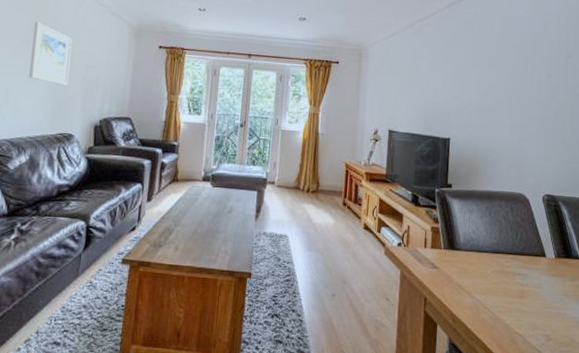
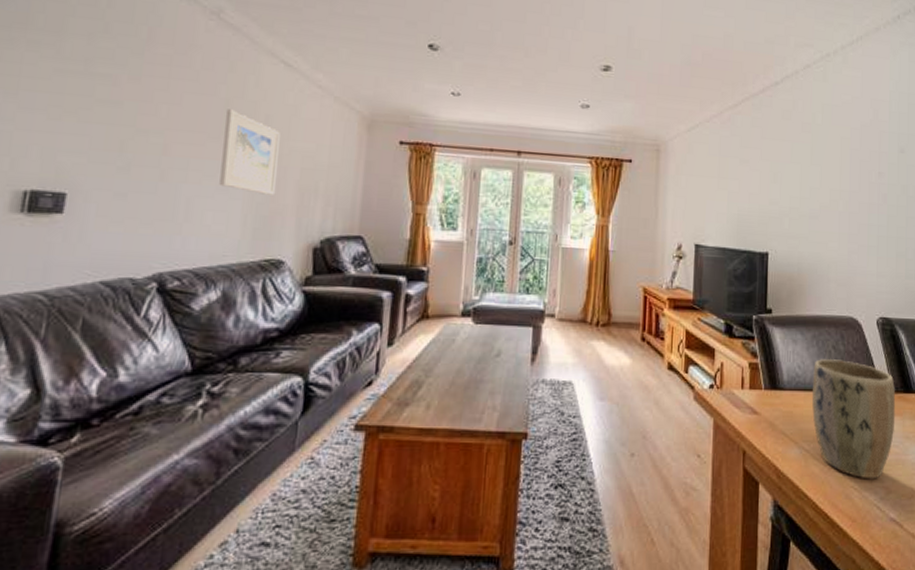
plant pot: none [484,226,558,328] -> present [811,358,896,479]

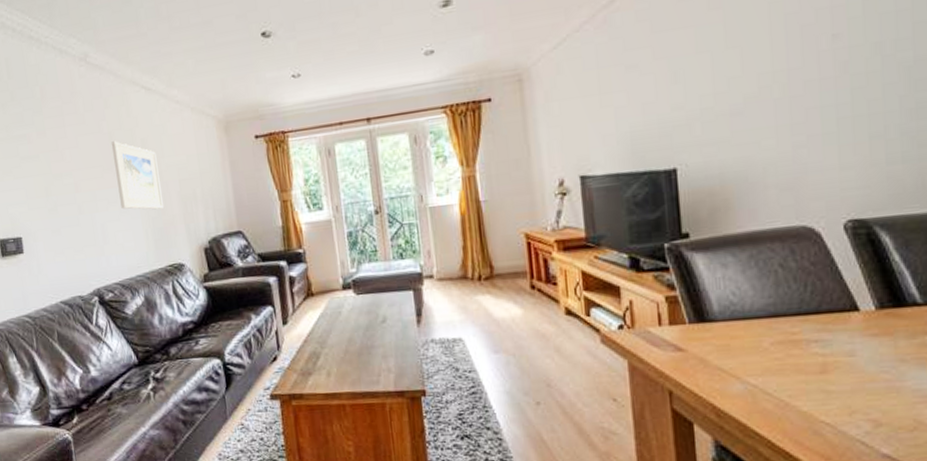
plant pot: present [811,358,896,479] -> none [754,278,882,413]

